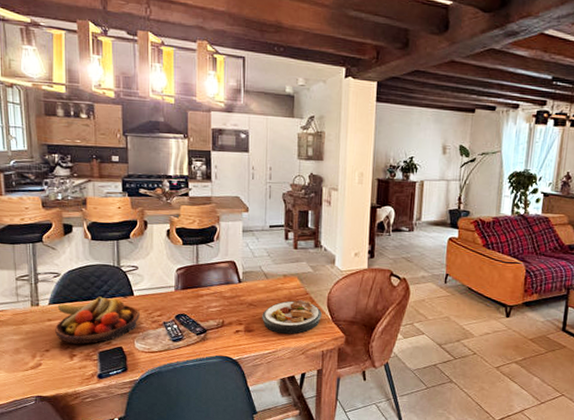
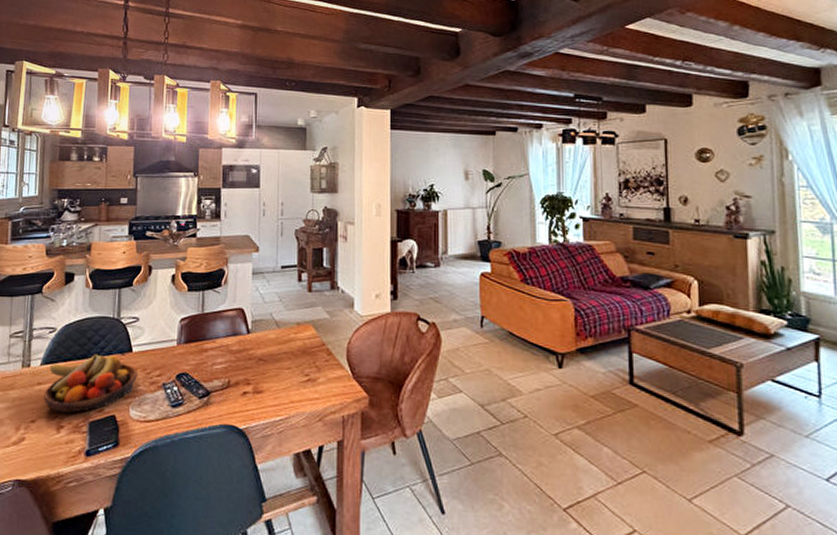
plate: present [262,300,322,334] -> none [273,352,341,396]

